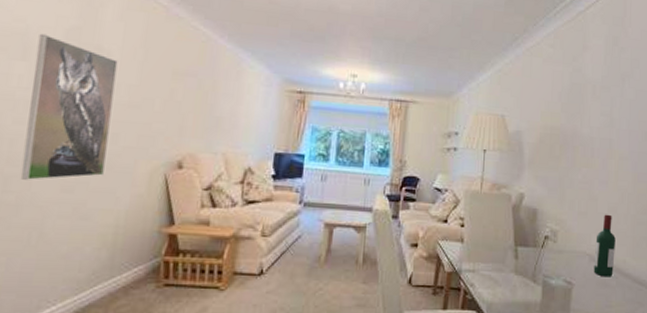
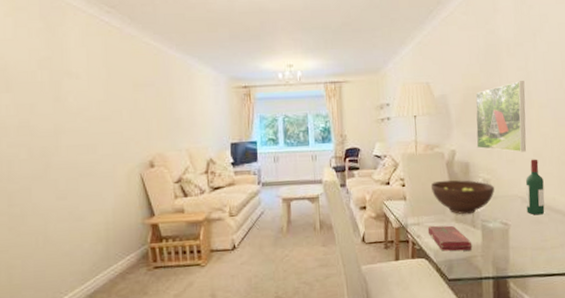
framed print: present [20,33,118,180] -> none [17,67,89,194]
book: none [483,274,530,307] -> present [427,225,473,251]
fruit bowl: none [492,225,561,267] -> present [430,180,494,215]
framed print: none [548,127,607,206] -> present [475,81,527,153]

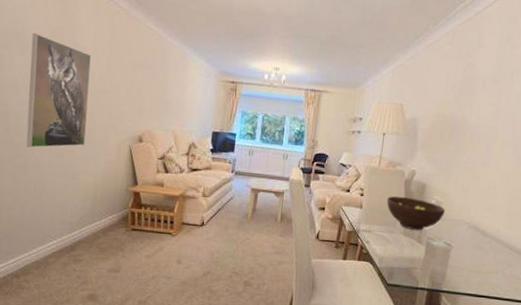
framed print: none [17,67,89,194] -> present [26,33,91,148]
book: present [427,225,473,251] -> none [376,234,415,262]
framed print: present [475,81,527,153] -> none [436,116,494,183]
wine bottle: present [525,159,545,215] -> none [470,190,492,242]

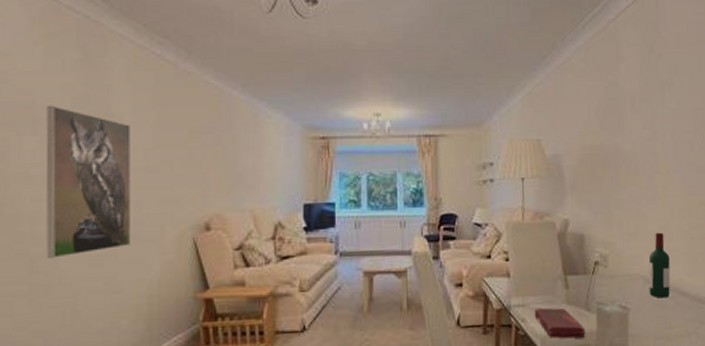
book: none [376,234,415,262] -> present [534,307,586,339]
fruit bowl: present [386,196,445,231] -> none [538,254,613,296]
wine bottle: none [470,190,492,242] -> present [648,232,671,298]

